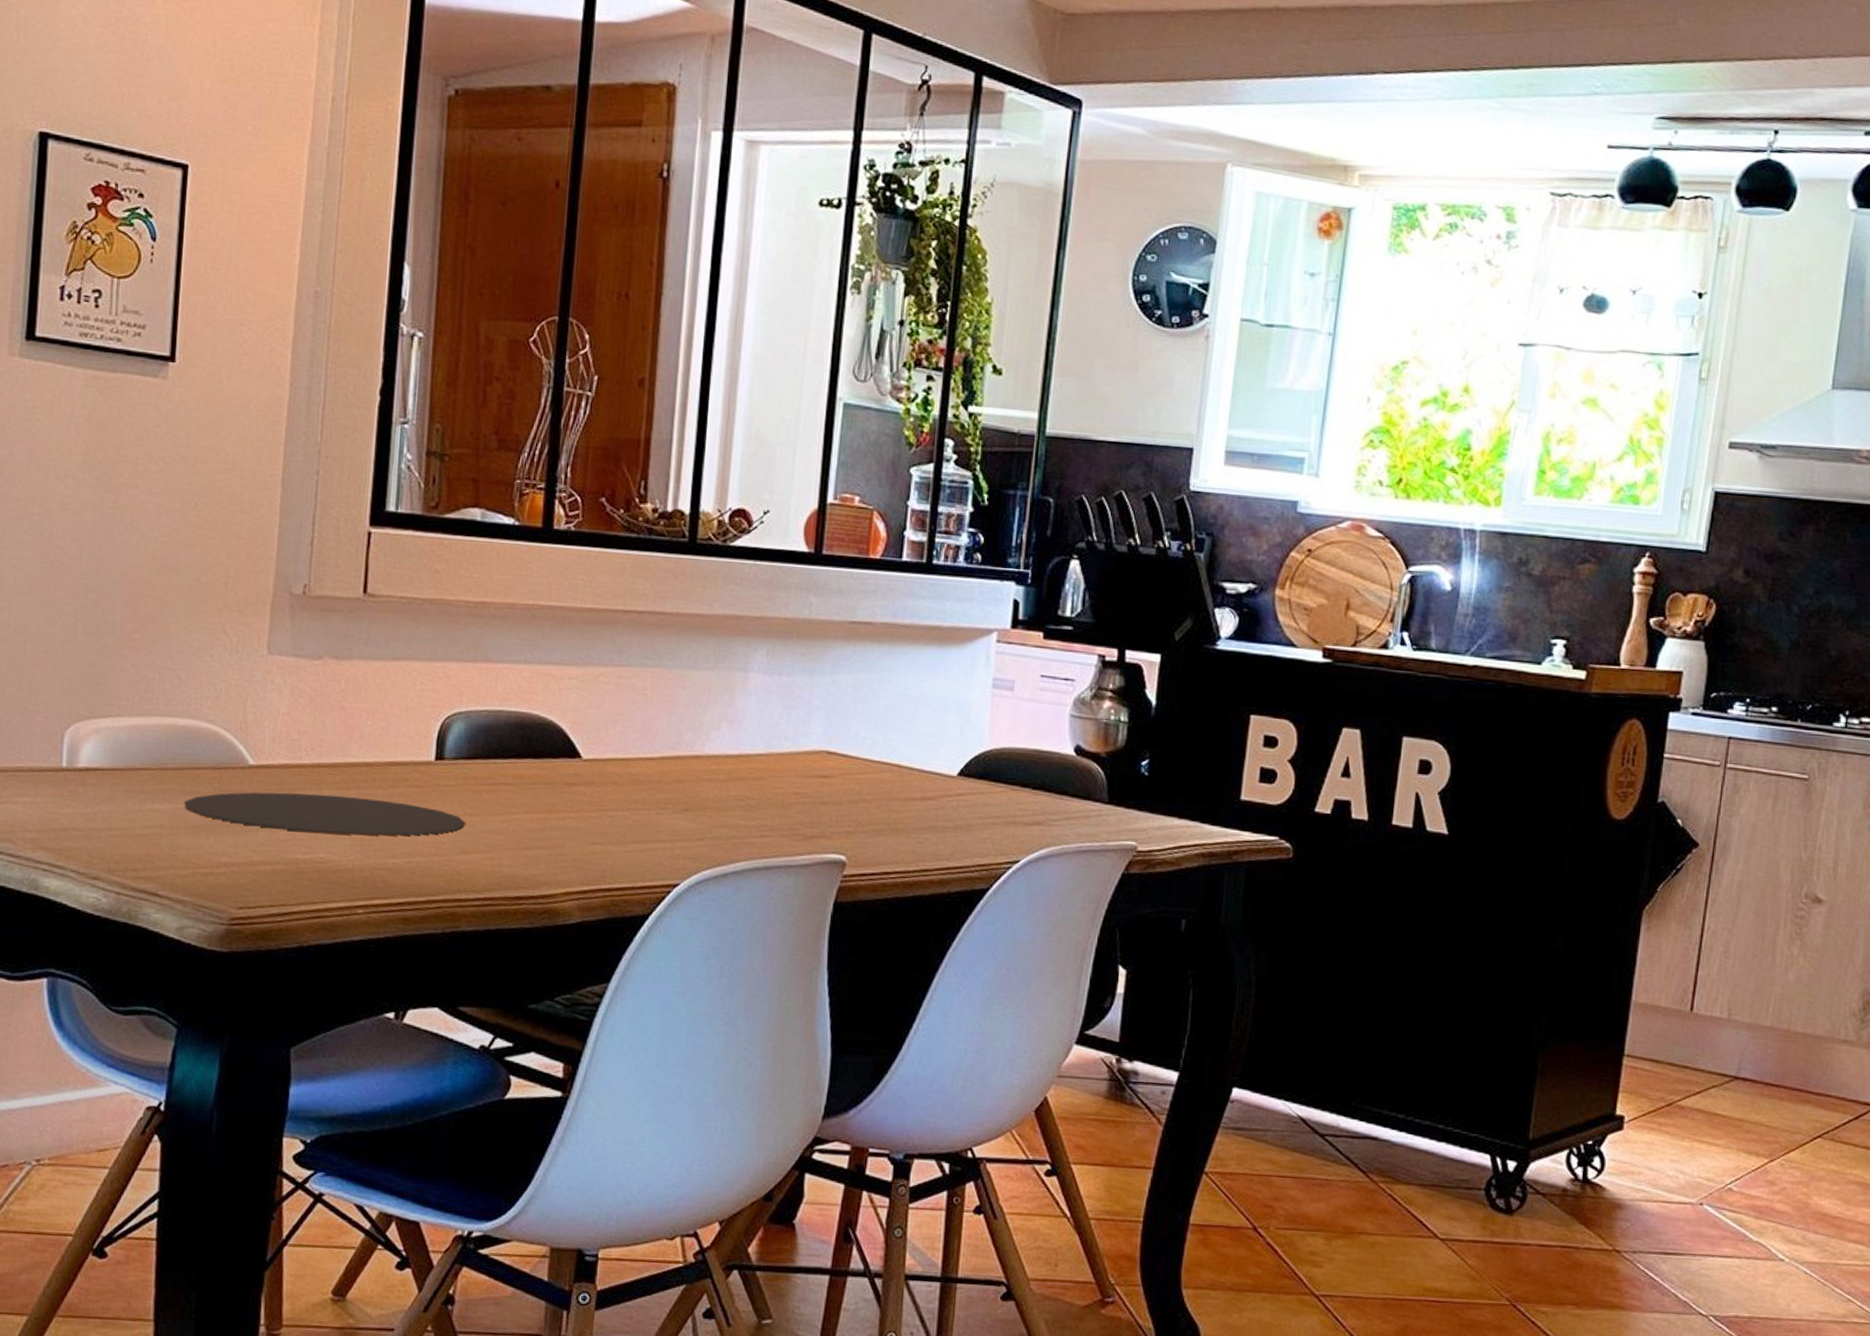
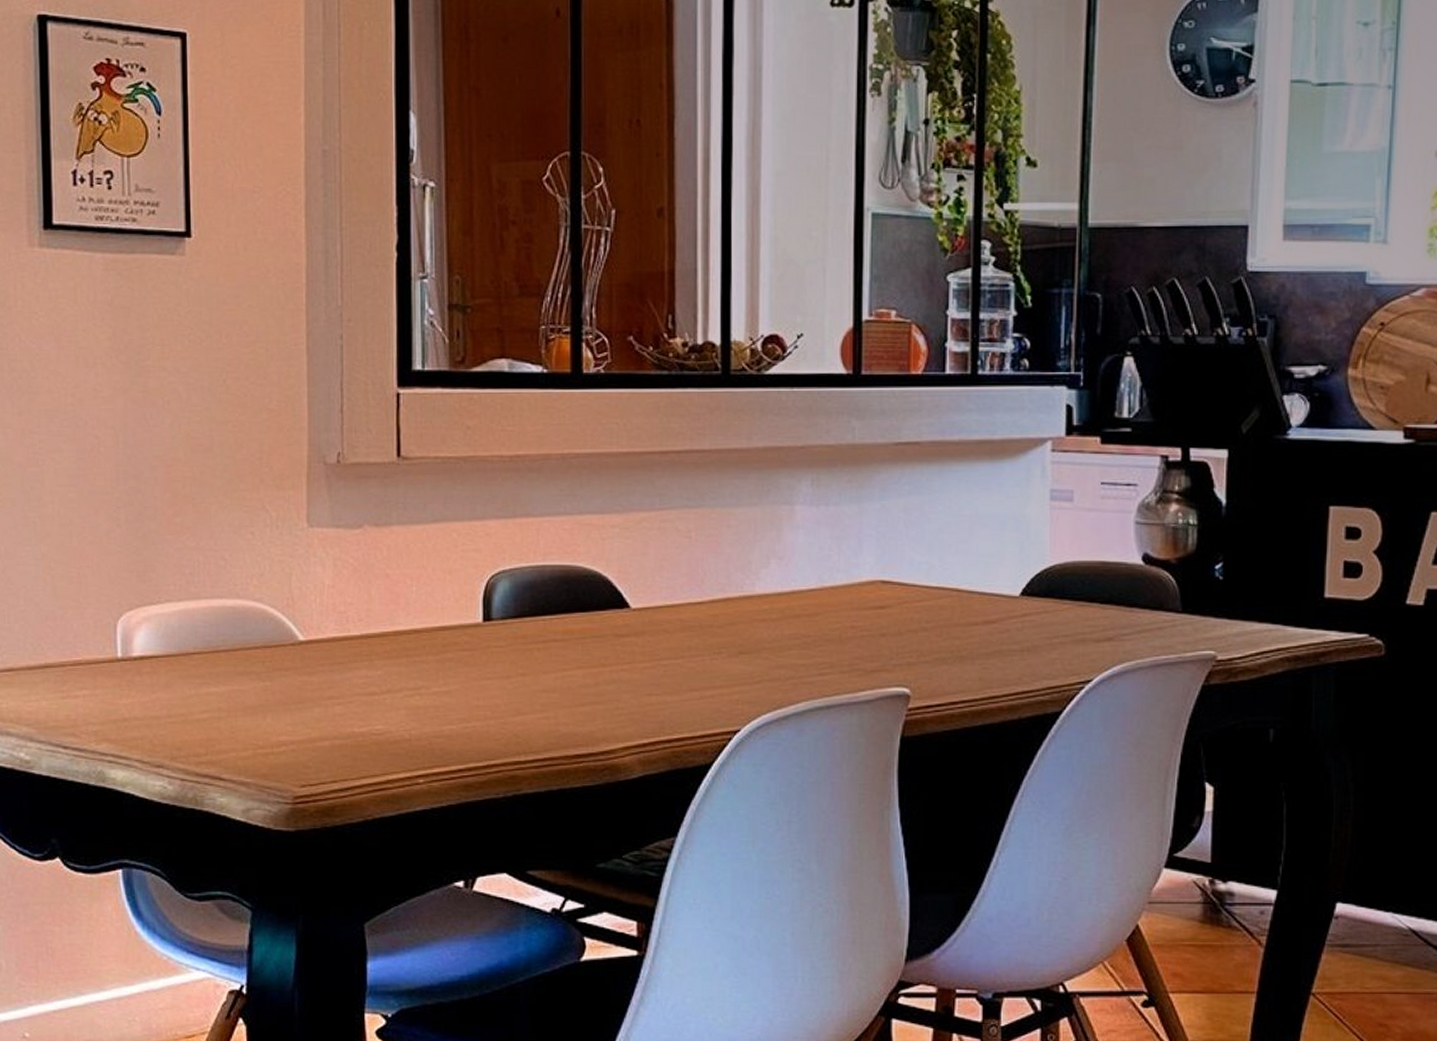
placemat: present [184,792,466,836] -> none [239,665,519,705]

